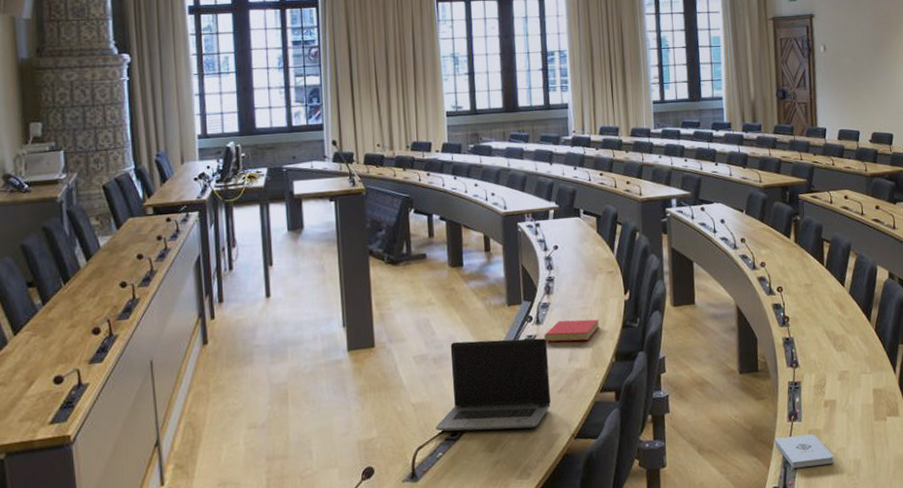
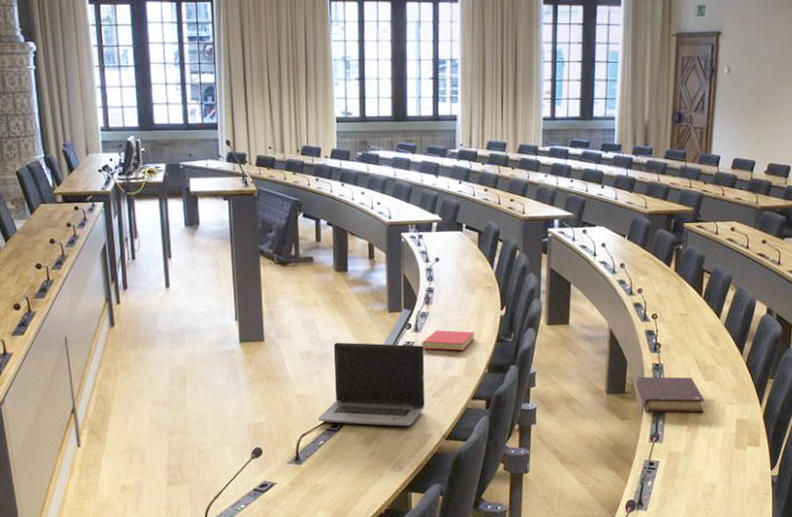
book: none [768,349,840,390] -> present [636,376,705,414]
notepad: present [774,434,834,469] -> none [634,455,691,485]

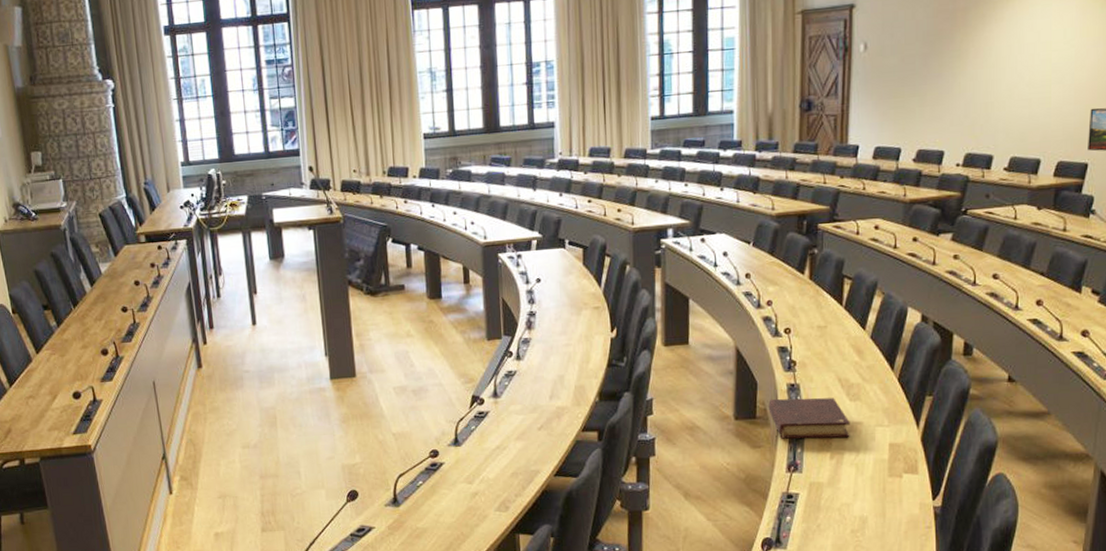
laptop computer: present [317,342,425,427] -> none [415,374,531,463]
book: present [422,330,475,351] -> none [525,356,584,379]

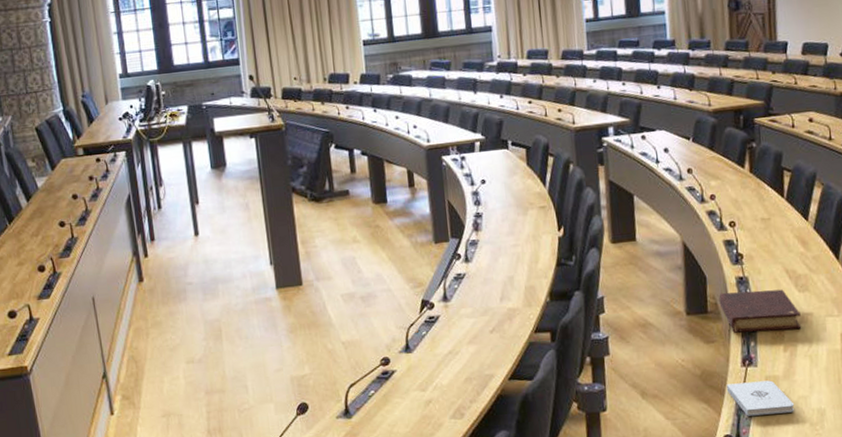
notepad: none [769,487,837,521] -> present [726,380,795,416]

